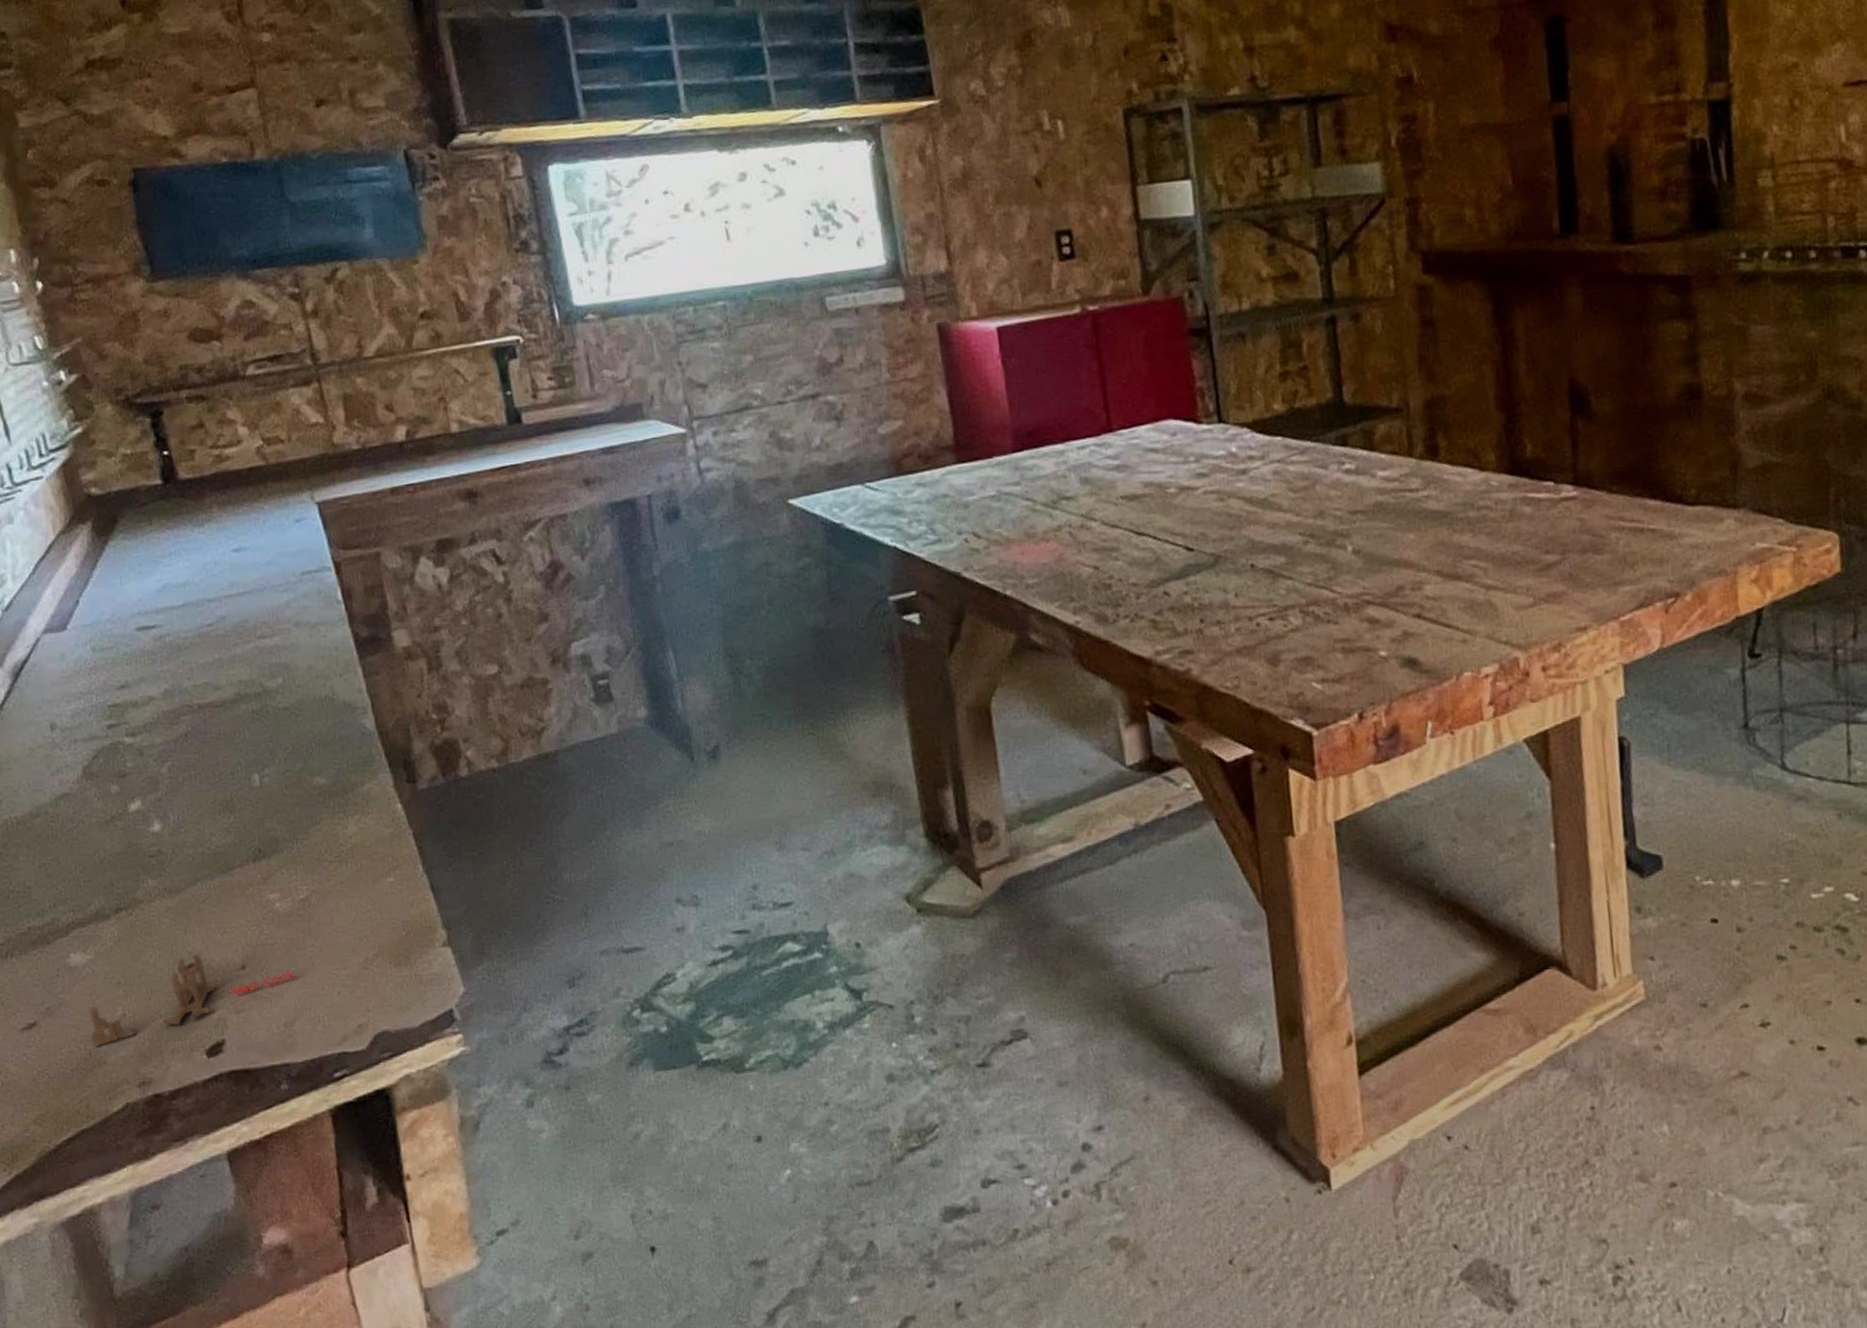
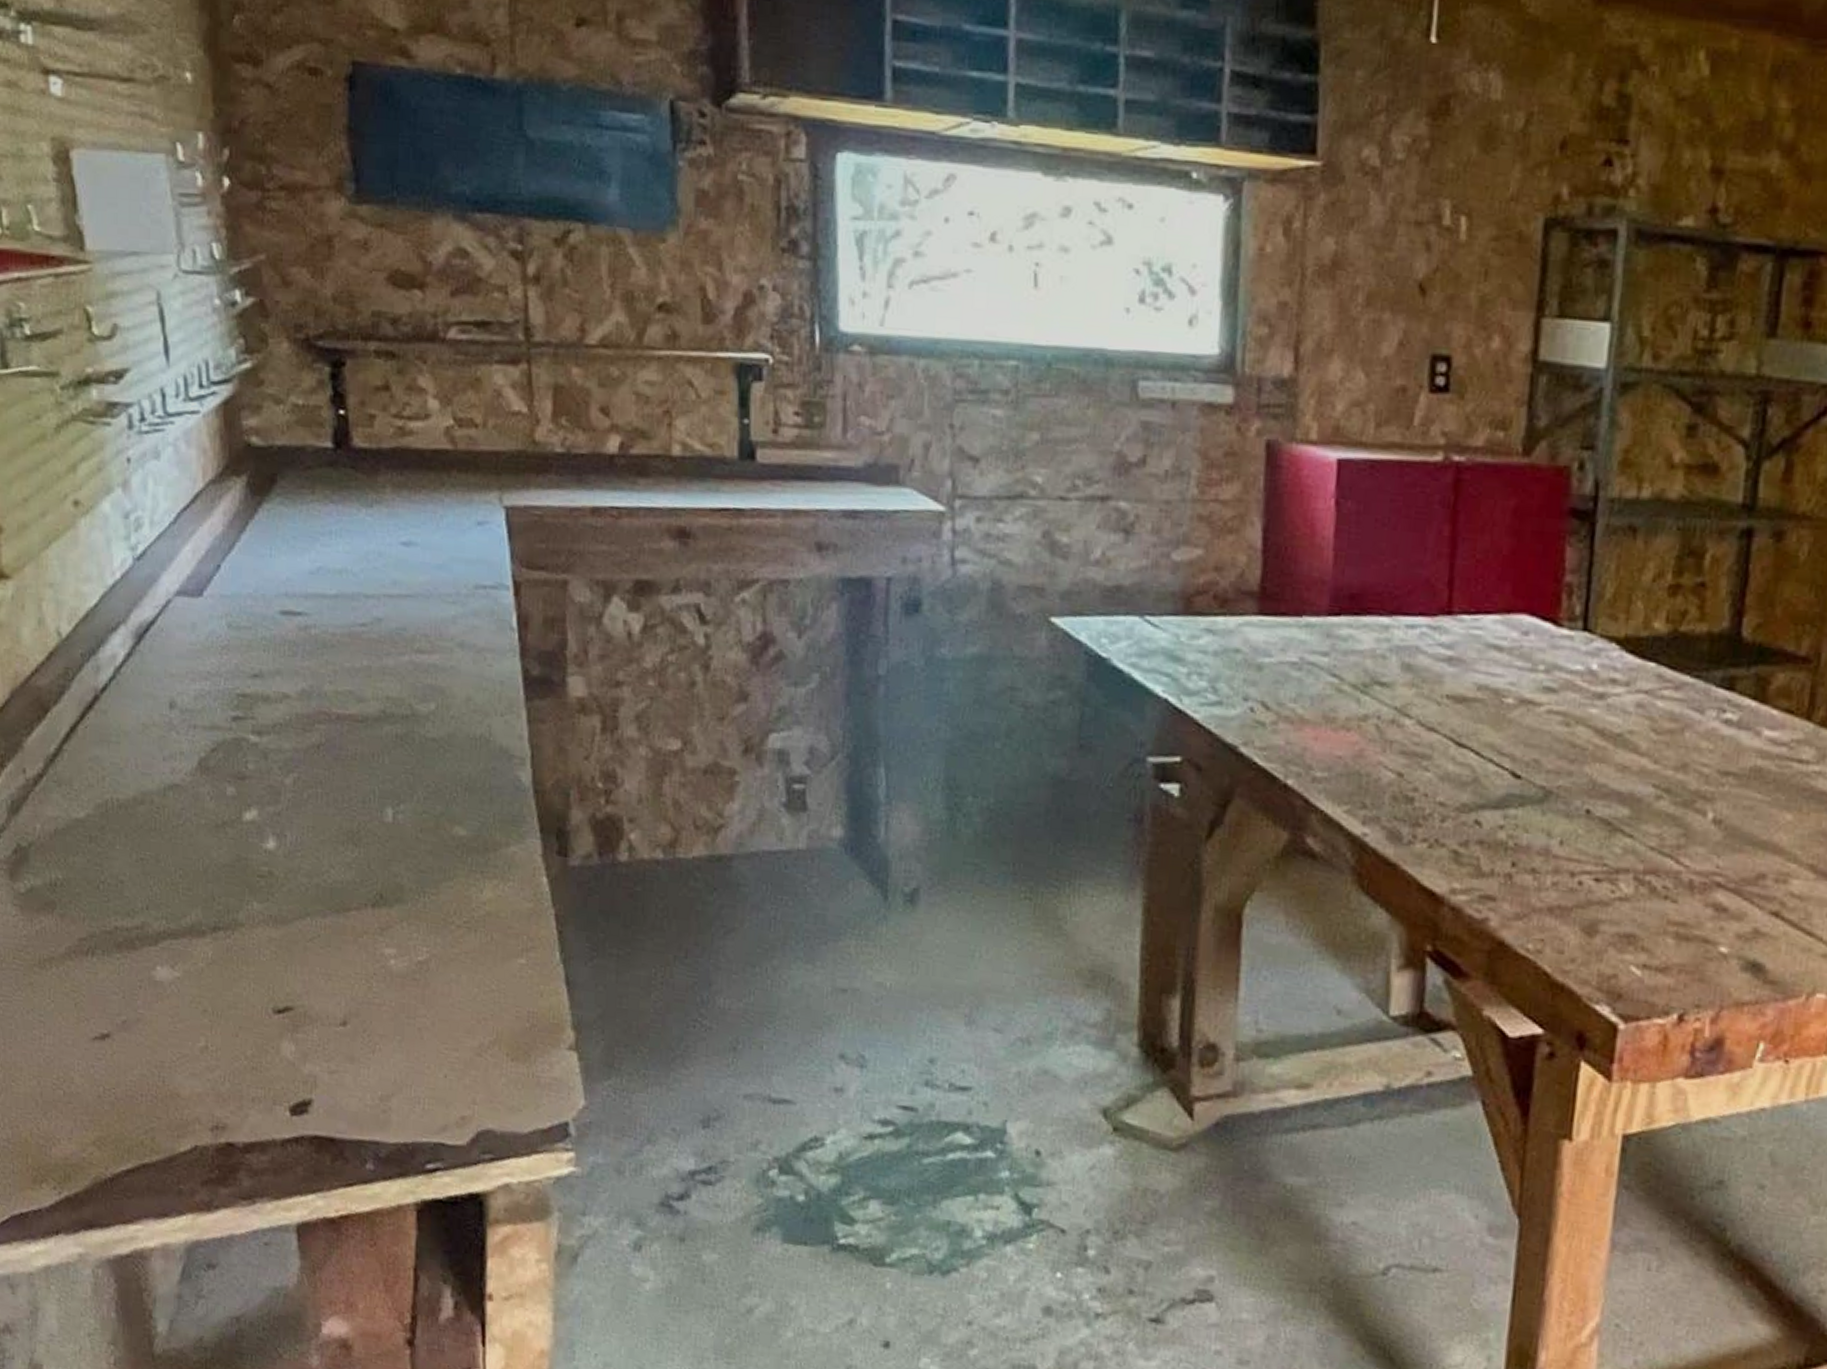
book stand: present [88,953,295,1048] -> none [165,996,400,1077]

